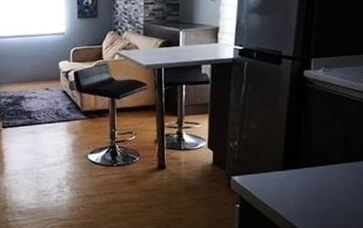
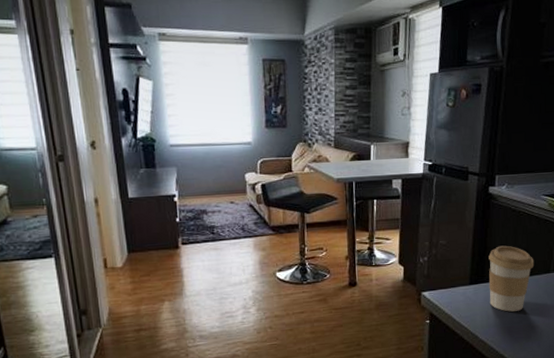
coffee cup: none [303,130,354,199] -> present [488,245,535,312]

